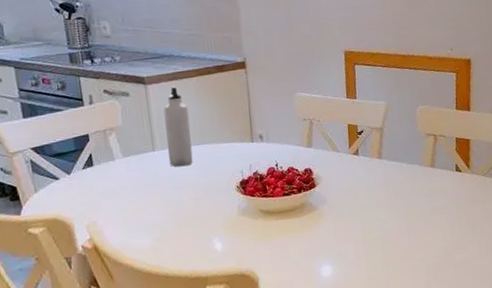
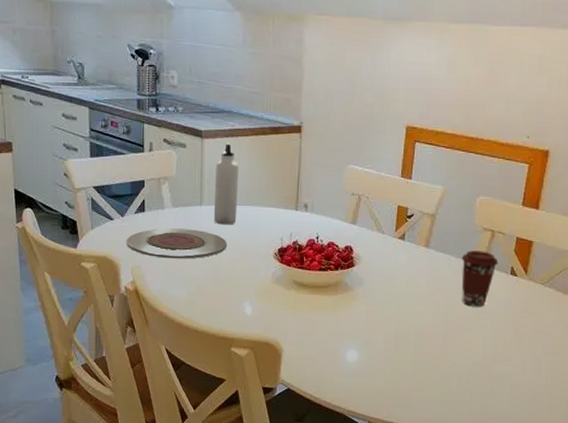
plate: none [76,175,188,211] -> present [126,228,228,259]
coffee cup: none [411,154,444,205] -> present [461,250,499,306]

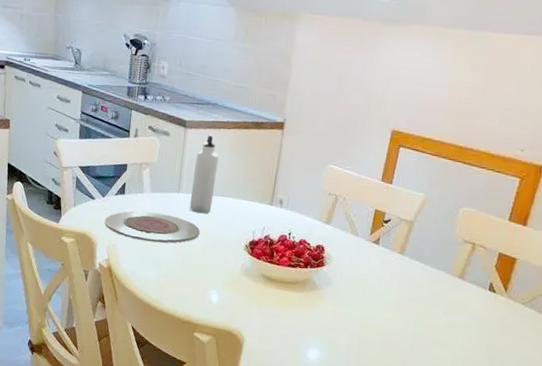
coffee cup: present [461,250,499,306] -> none [433,261,477,320]

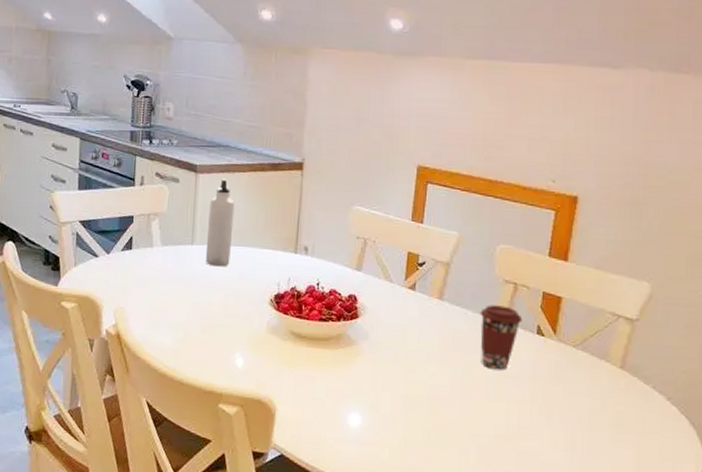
plate: present [104,211,201,244] -> none [110,267,219,303]
coffee cup: none [433,261,477,320] -> present [480,305,523,369]

